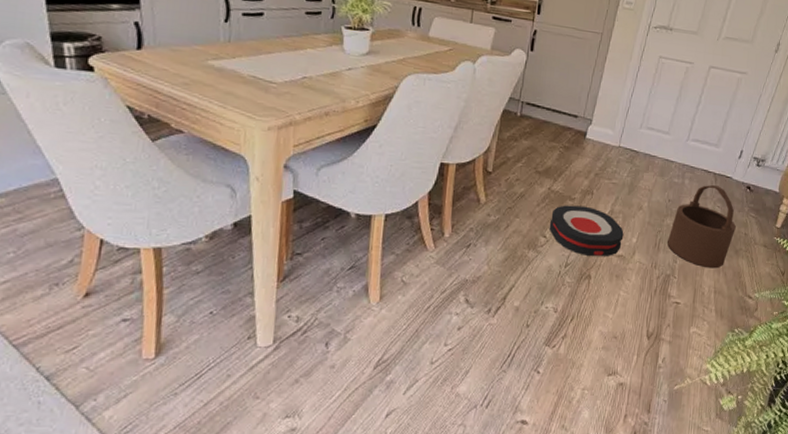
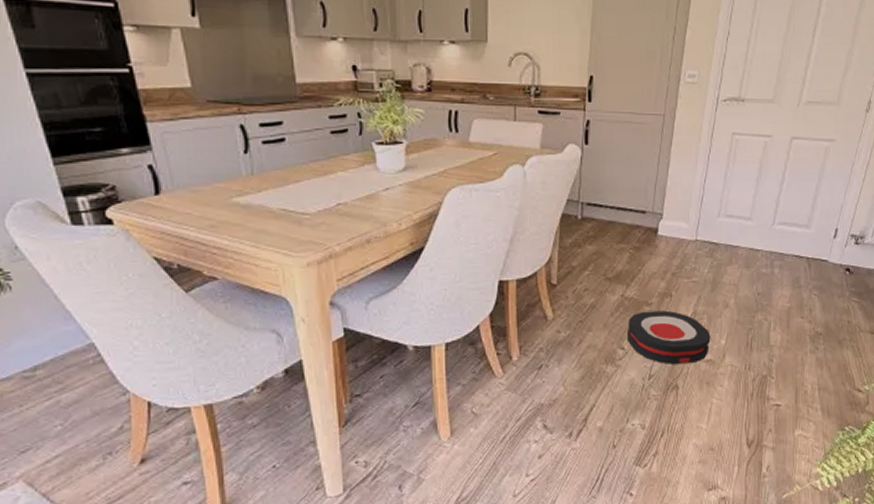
wooden bucket: present [667,185,736,269] -> none [761,271,837,364]

